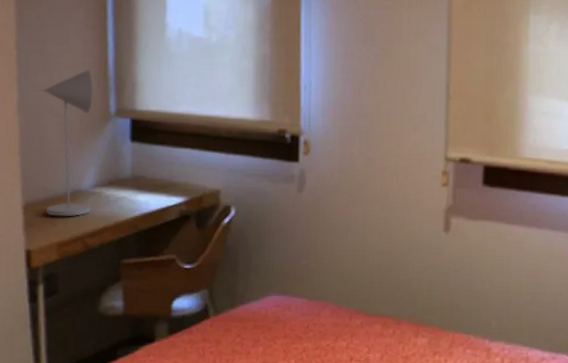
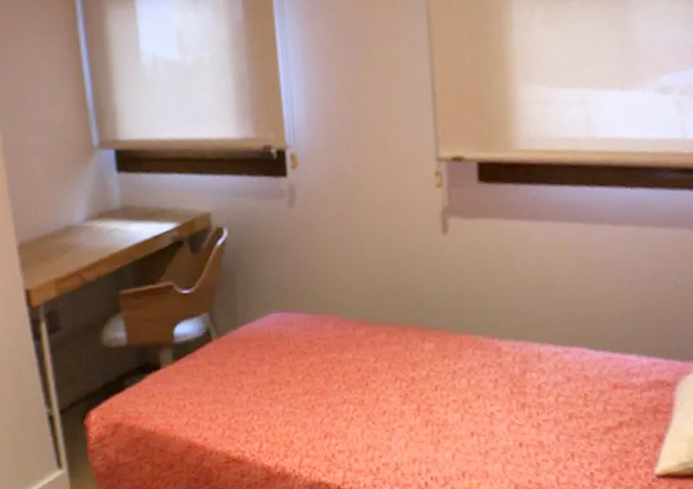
desk lamp: present [43,69,94,217] -> none [25,104,85,254]

